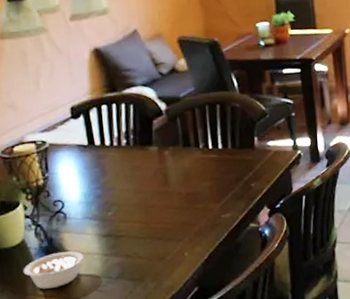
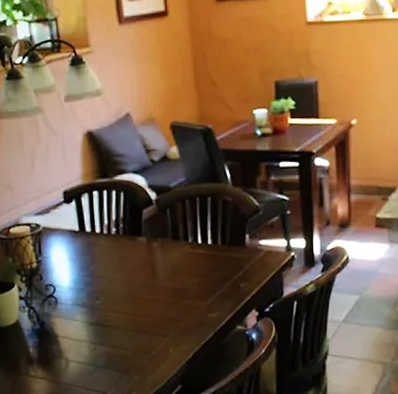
legume: present [23,251,84,289] -> none [17,336,73,370]

